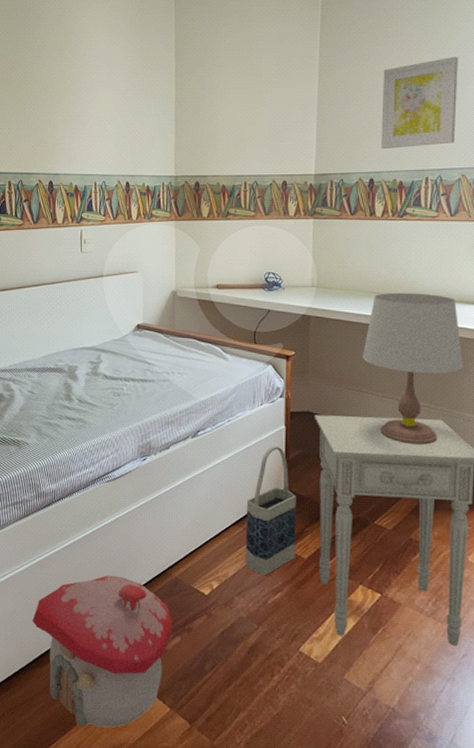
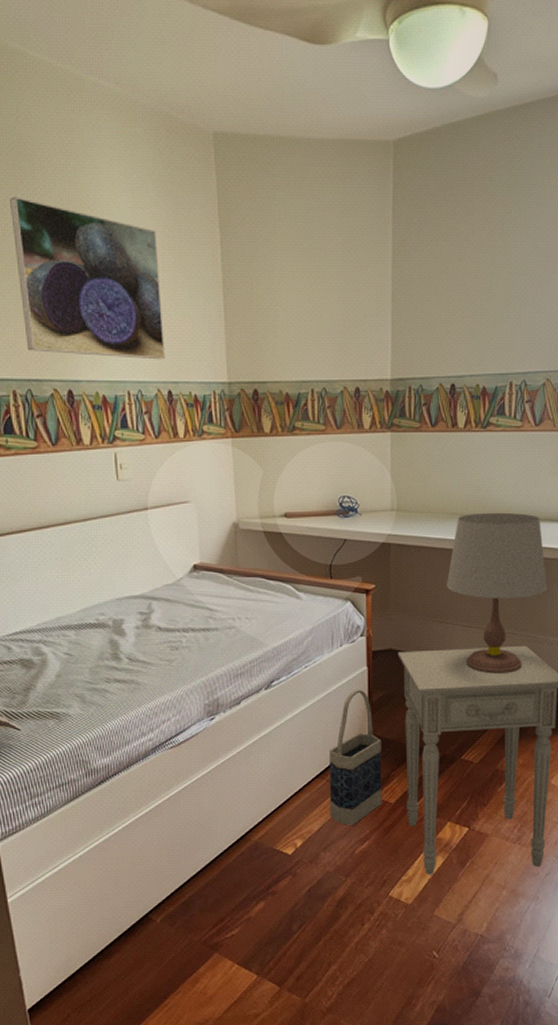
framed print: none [19,39,126,158] -> present [10,196,165,360]
toy house: present [32,575,173,728] -> none [93,848,256,1012]
wall art: present [381,56,458,150] -> none [462,240,543,350]

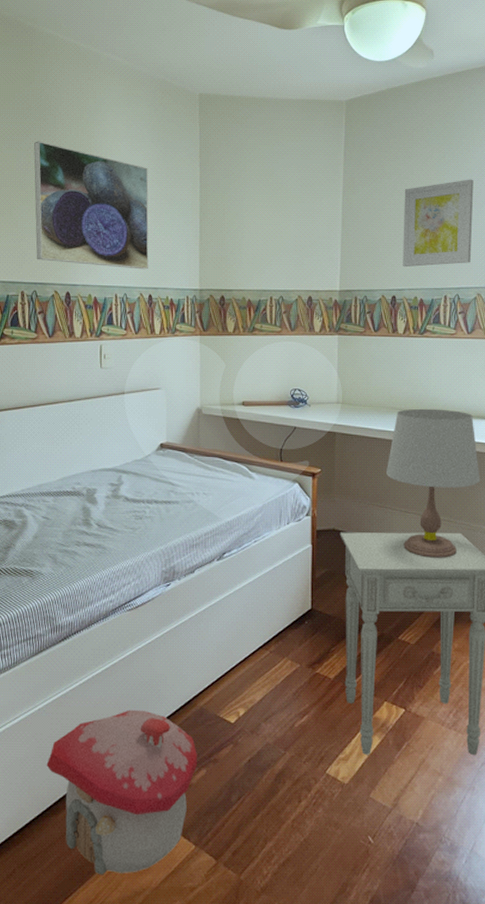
toy house: none [93,848,256,1012] -> present [46,709,198,875]
bag: present [329,689,382,825] -> none [272,565,323,698]
wall art: none [462,240,543,350] -> present [403,179,474,268]

